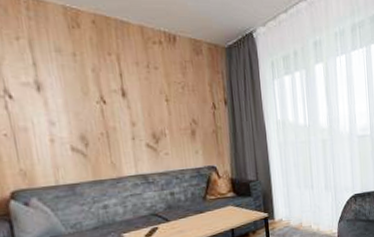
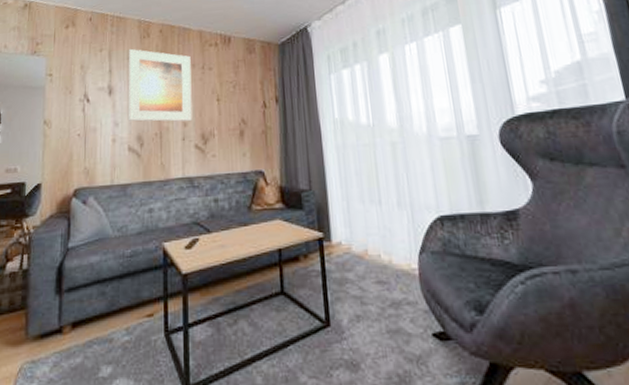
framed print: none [55,39,141,121] -> present [127,48,192,122]

